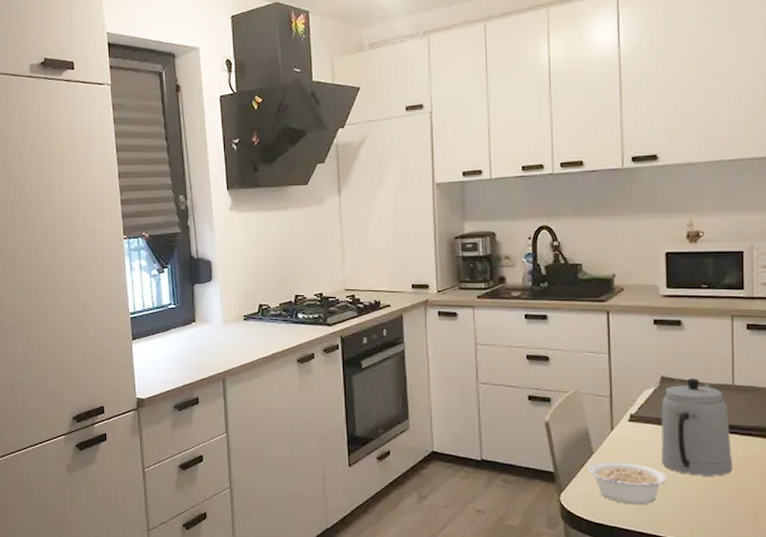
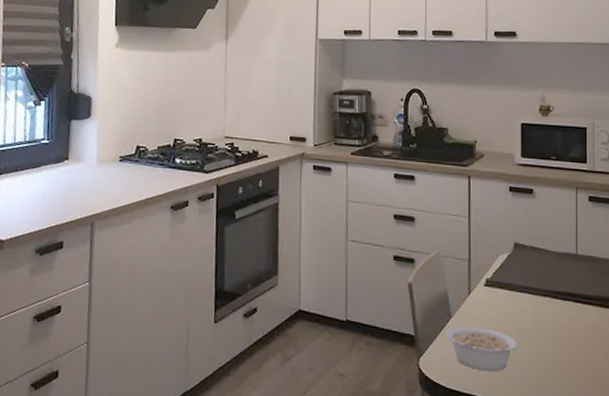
teapot: present [661,378,733,476] -> none [512,246,576,344]

